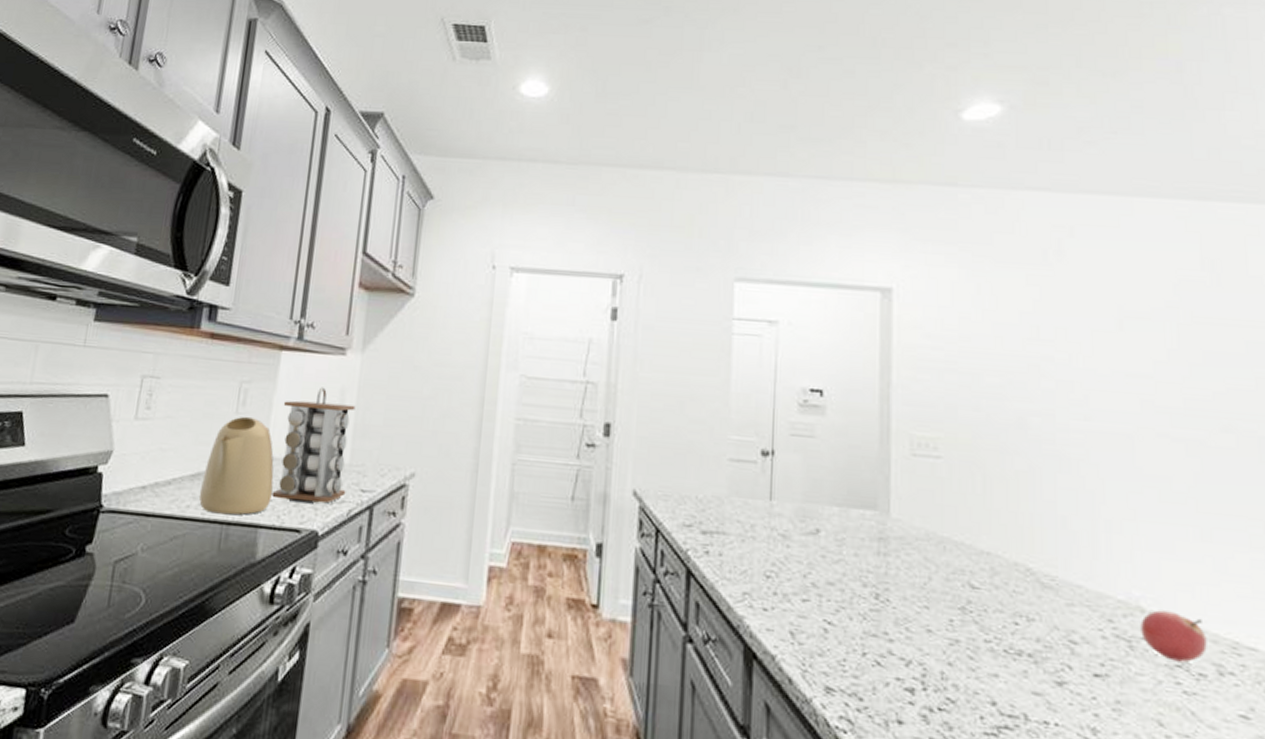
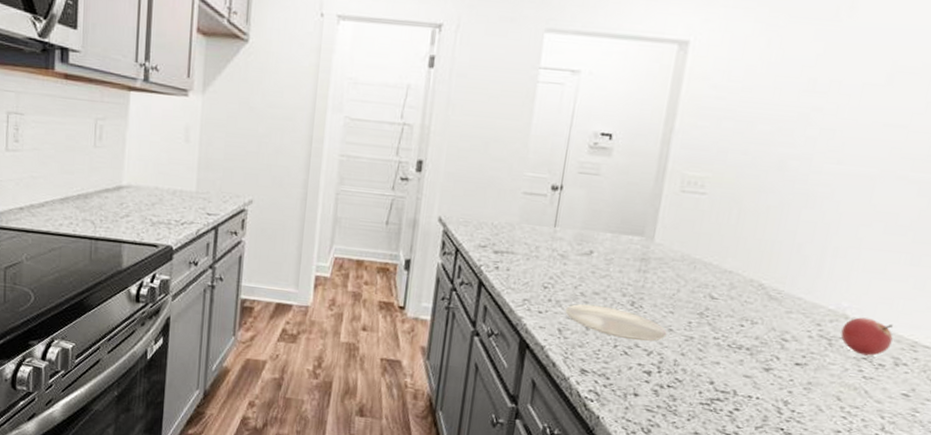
kettle: present [199,416,274,515] -> none [69,149,132,233]
spice rack: present [271,387,356,503] -> none [131,125,199,224]
plate: none [796,597,926,647] -> present [565,303,667,341]

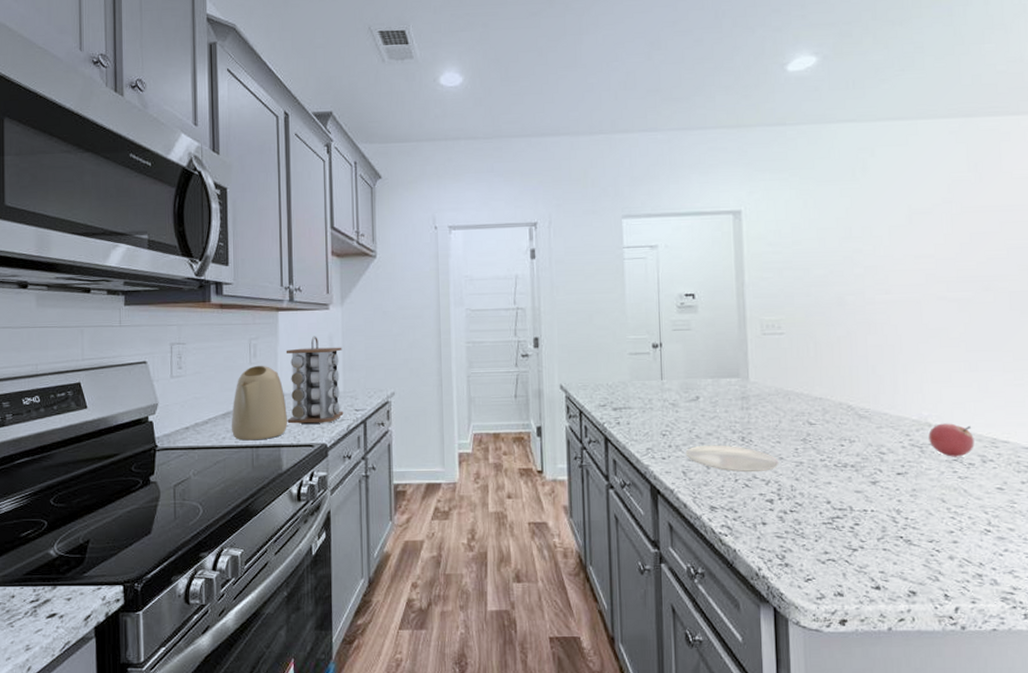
kettle: none [69,149,132,233] -> present [231,365,287,441]
spice rack: none [131,125,199,224] -> present [286,336,344,424]

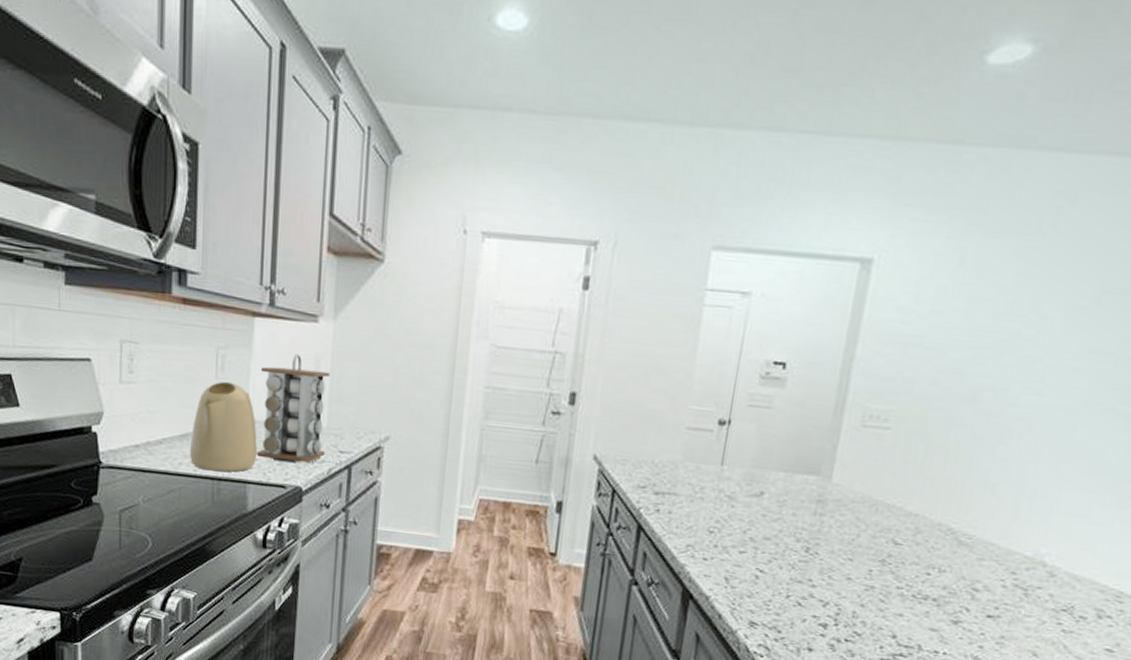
plate: present [685,445,779,473] -> none [733,550,845,591]
fruit: present [928,423,974,457] -> none [1038,565,1097,608]

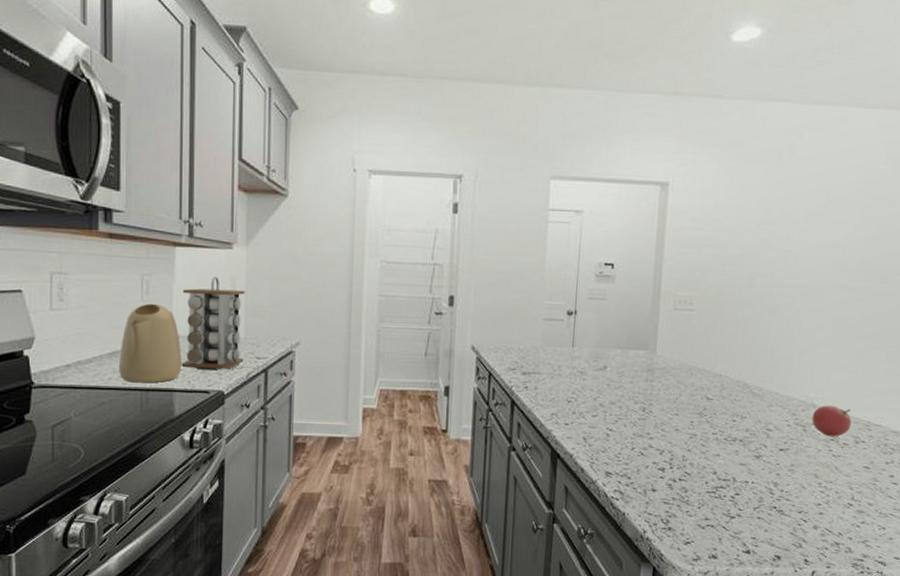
fruit: none [1038,565,1097,608] -> present [812,405,852,437]

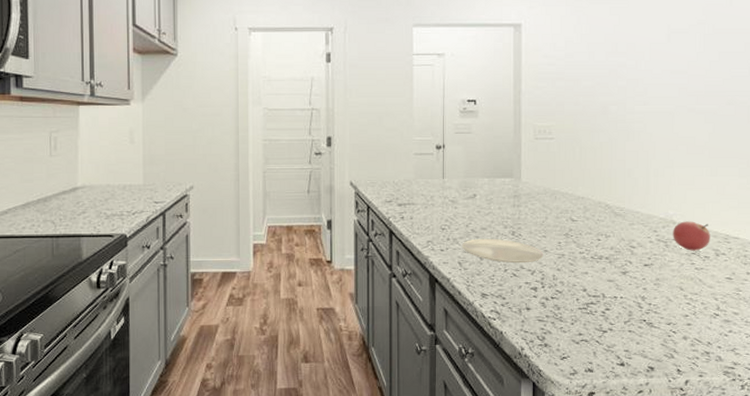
kettle: present [118,303,181,383] -> none [31,157,87,231]
spice rack: present [181,276,245,370] -> none [86,130,143,215]
plate: none [588,413,675,442] -> present [462,238,544,264]

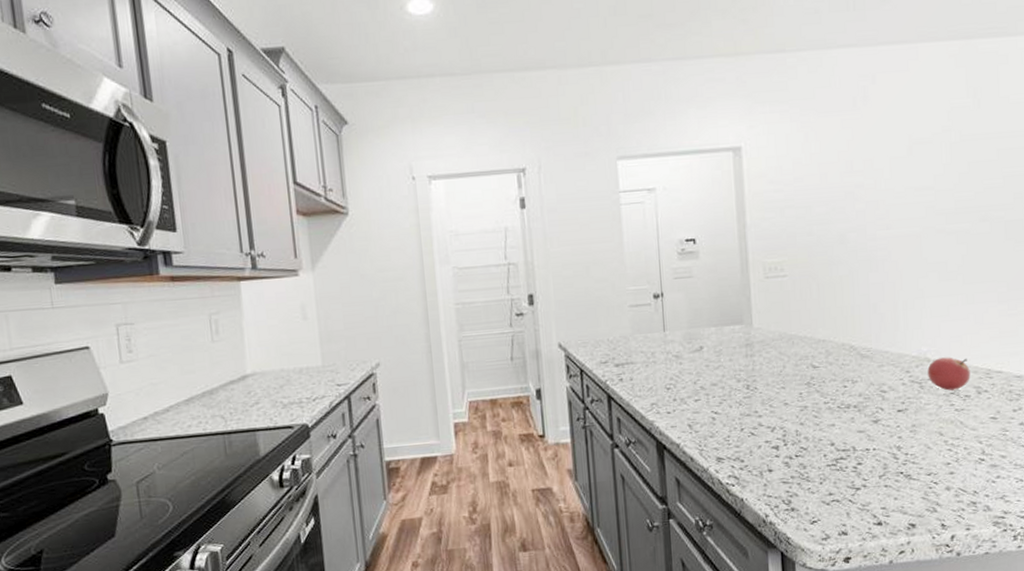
plate: present [462,238,544,264] -> none [690,394,784,421]

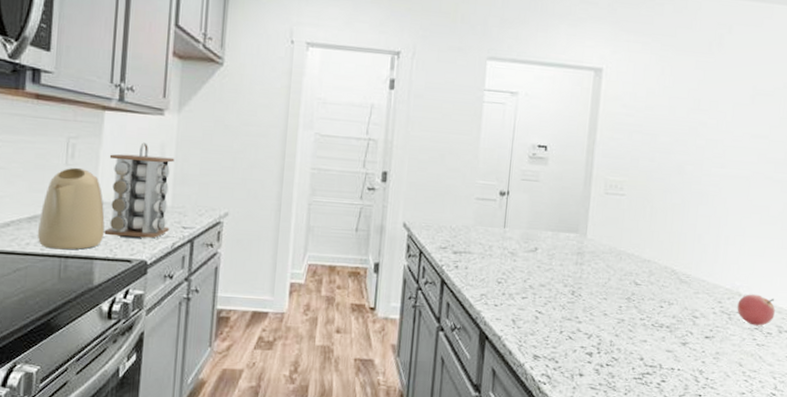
kettle: none [196,342,262,428] -> present [37,167,105,250]
spice rack: none [252,306,325,405] -> present [104,142,175,238]

